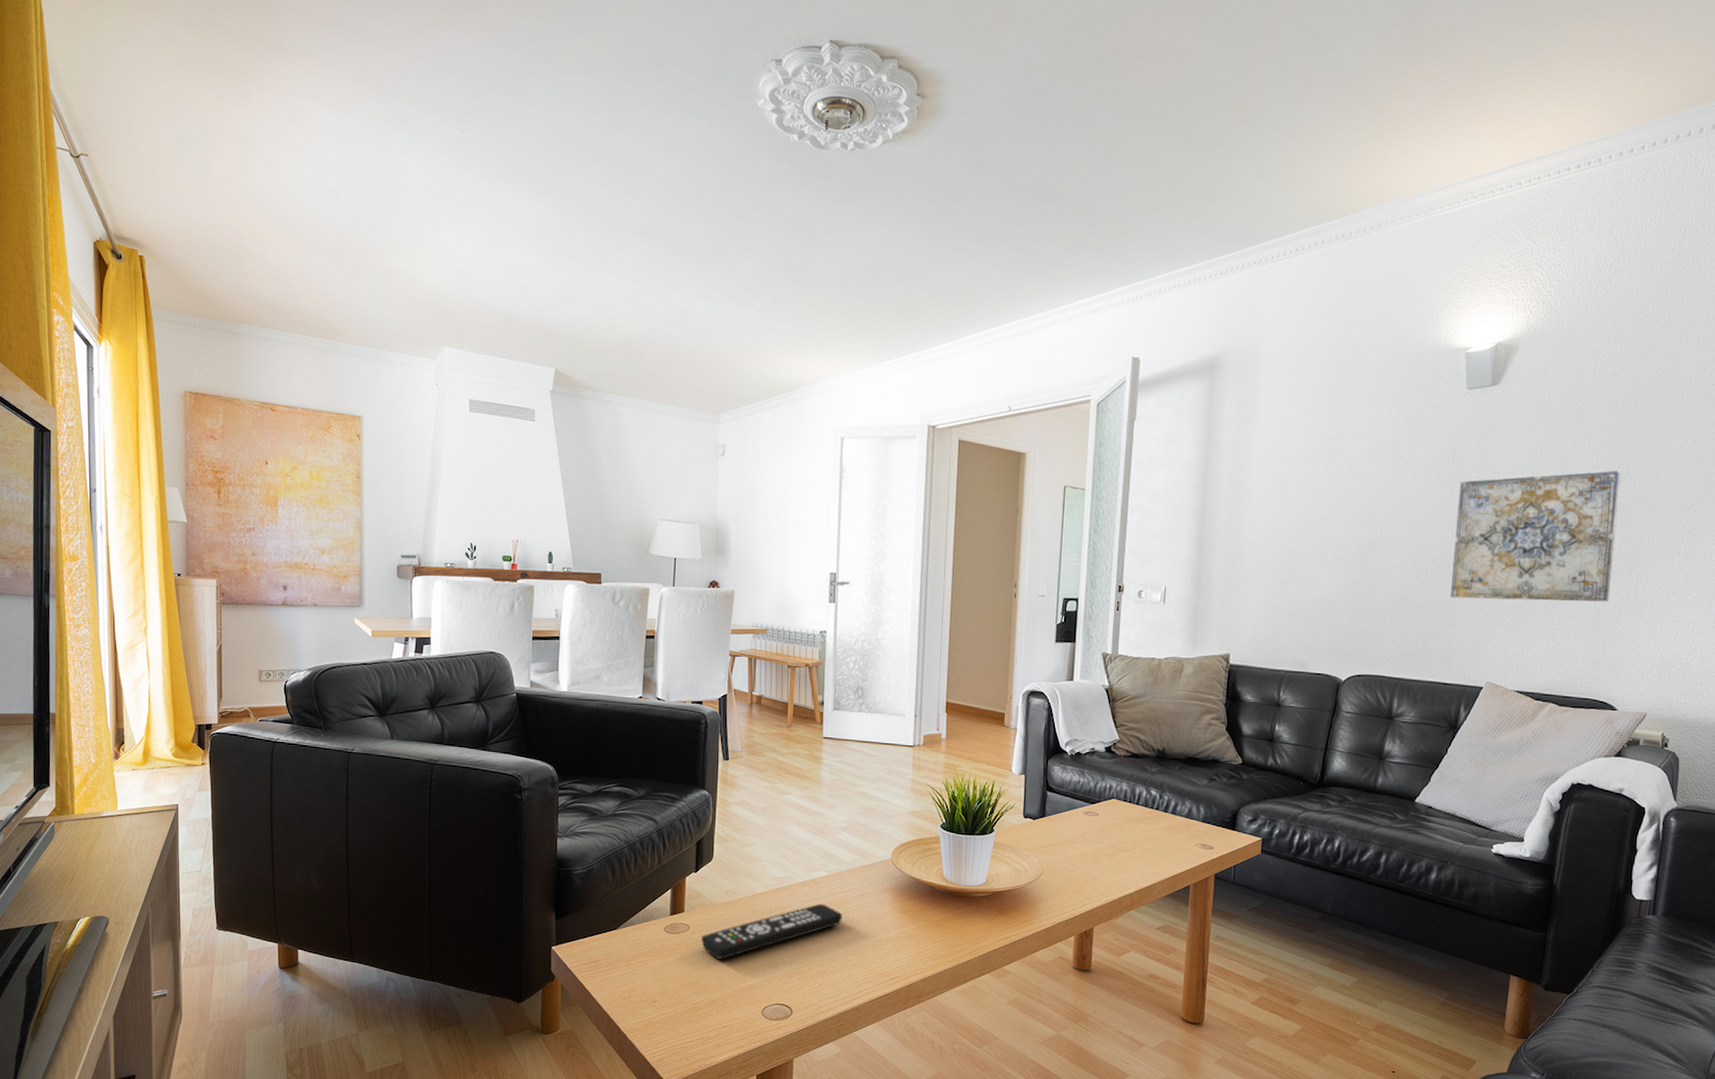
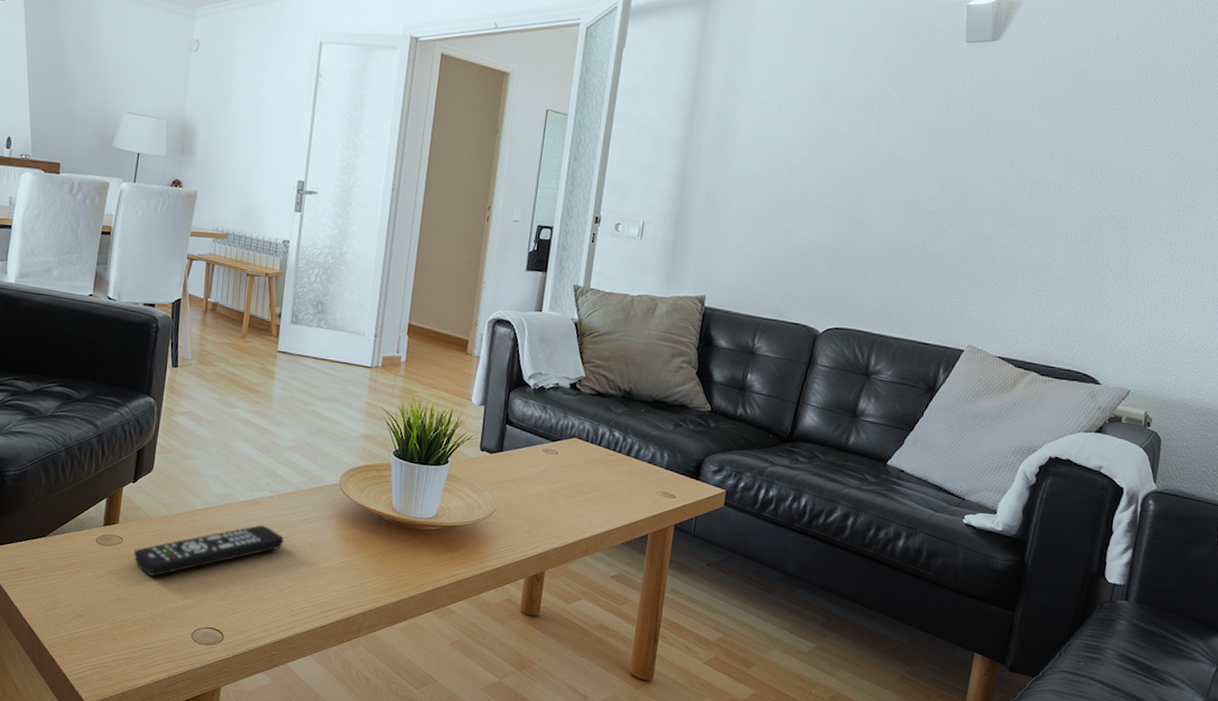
wall art: present [1450,470,1622,602] -> none [936,135,1120,272]

